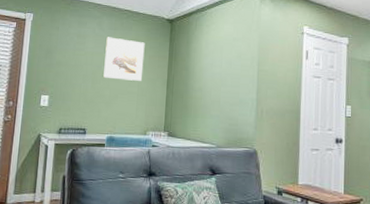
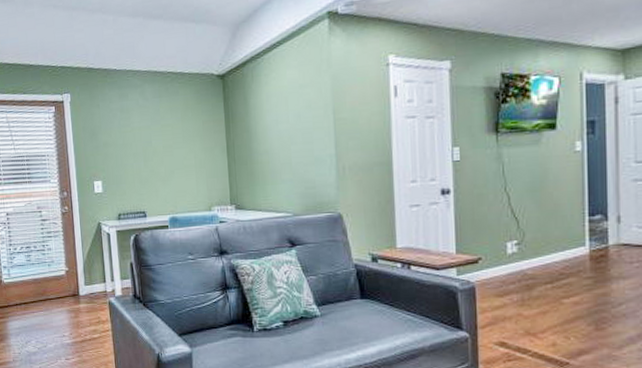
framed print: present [103,37,145,81] -> none [152,106,198,154]

